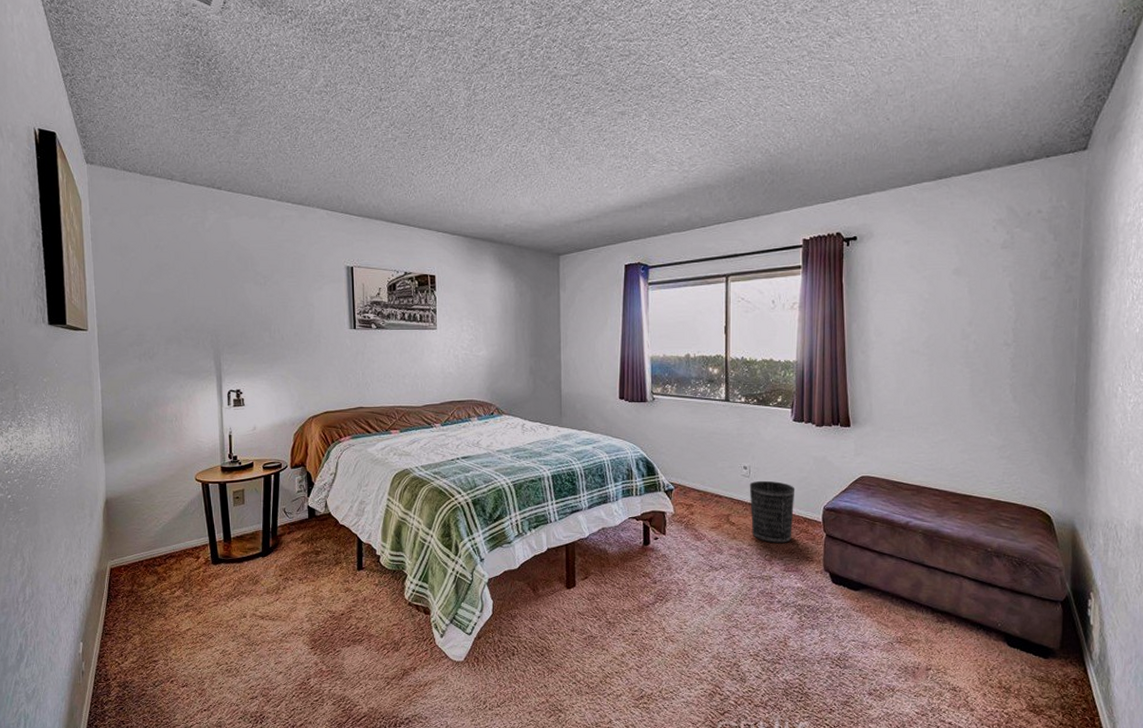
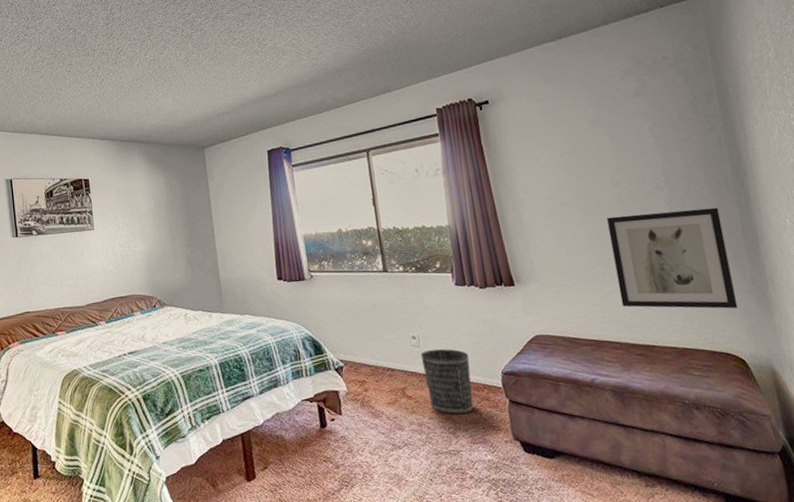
wall art: none [948,368,1058,468] -> present [607,207,738,309]

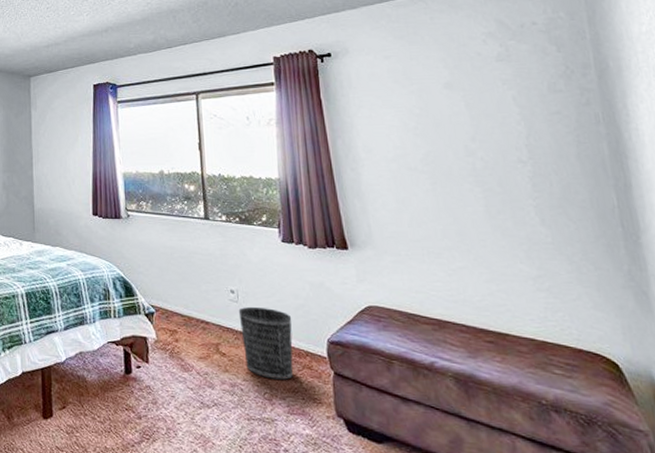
wall art: present [607,207,738,309] -> none [458,188,612,305]

